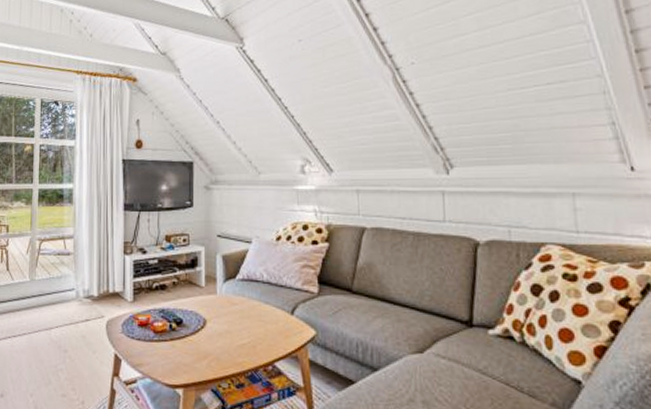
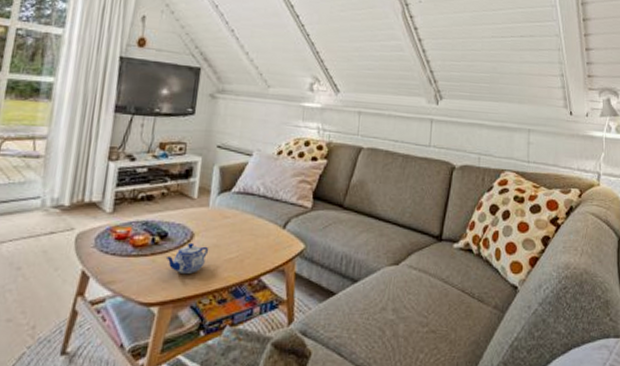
teapot: none [183,328,222,358] -> present [165,242,209,274]

